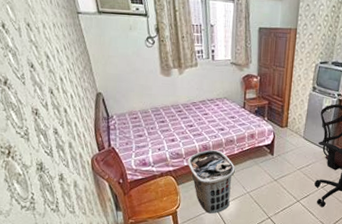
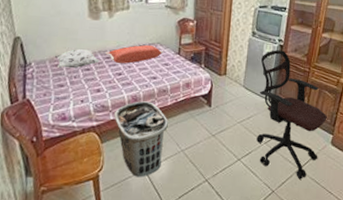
decorative pillow: none [132,103,173,121] -> present [54,49,100,69]
pillow: none [178,100,230,117] -> present [106,45,163,64]

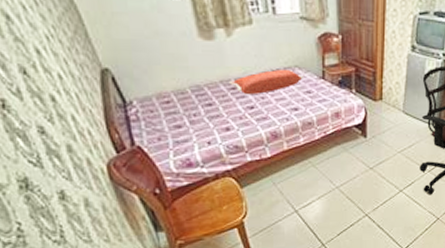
decorative pillow: present [54,49,100,69] -> none [161,80,224,105]
clothes hamper: present [114,101,168,177] -> none [252,137,318,220]

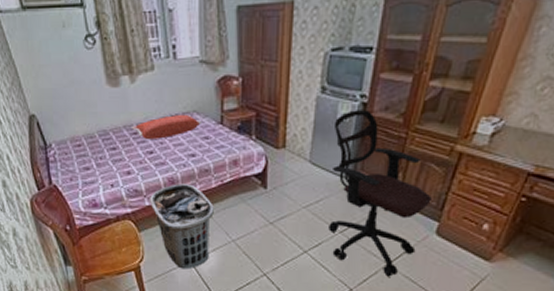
clothes hamper: none [252,137,318,220] -> present [150,184,214,269]

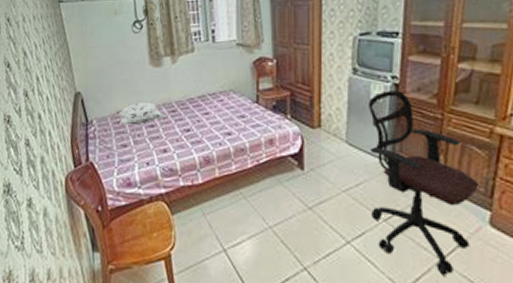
decorative pillow: none [74,125,126,148] -> present [115,103,165,125]
pillow: present [132,115,201,139] -> none [171,94,237,117]
clothes hamper: present [150,184,214,269] -> none [184,163,250,260]

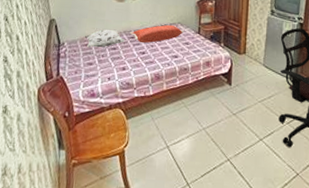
pillow: none [171,94,237,117] -> present [130,25,184,43]

